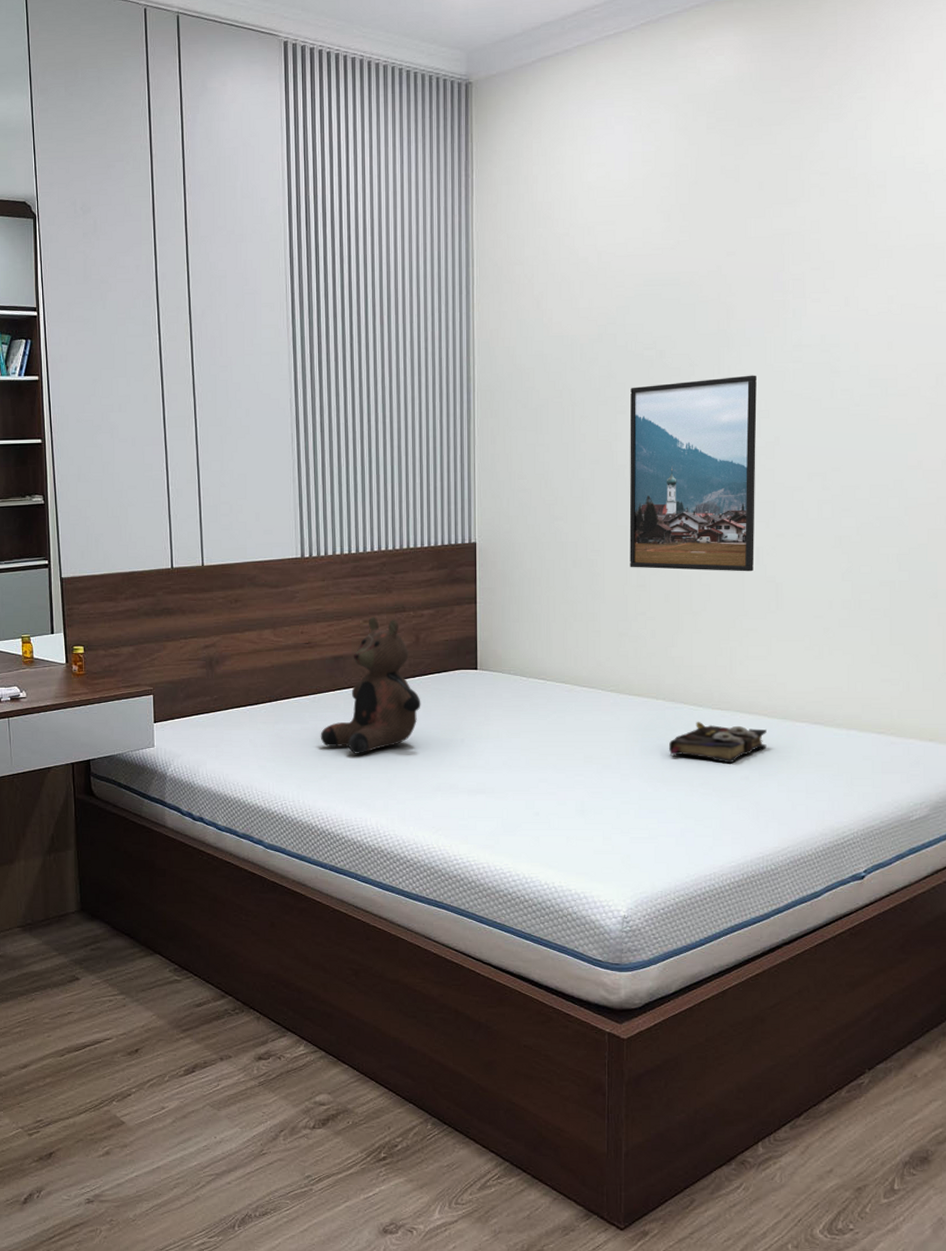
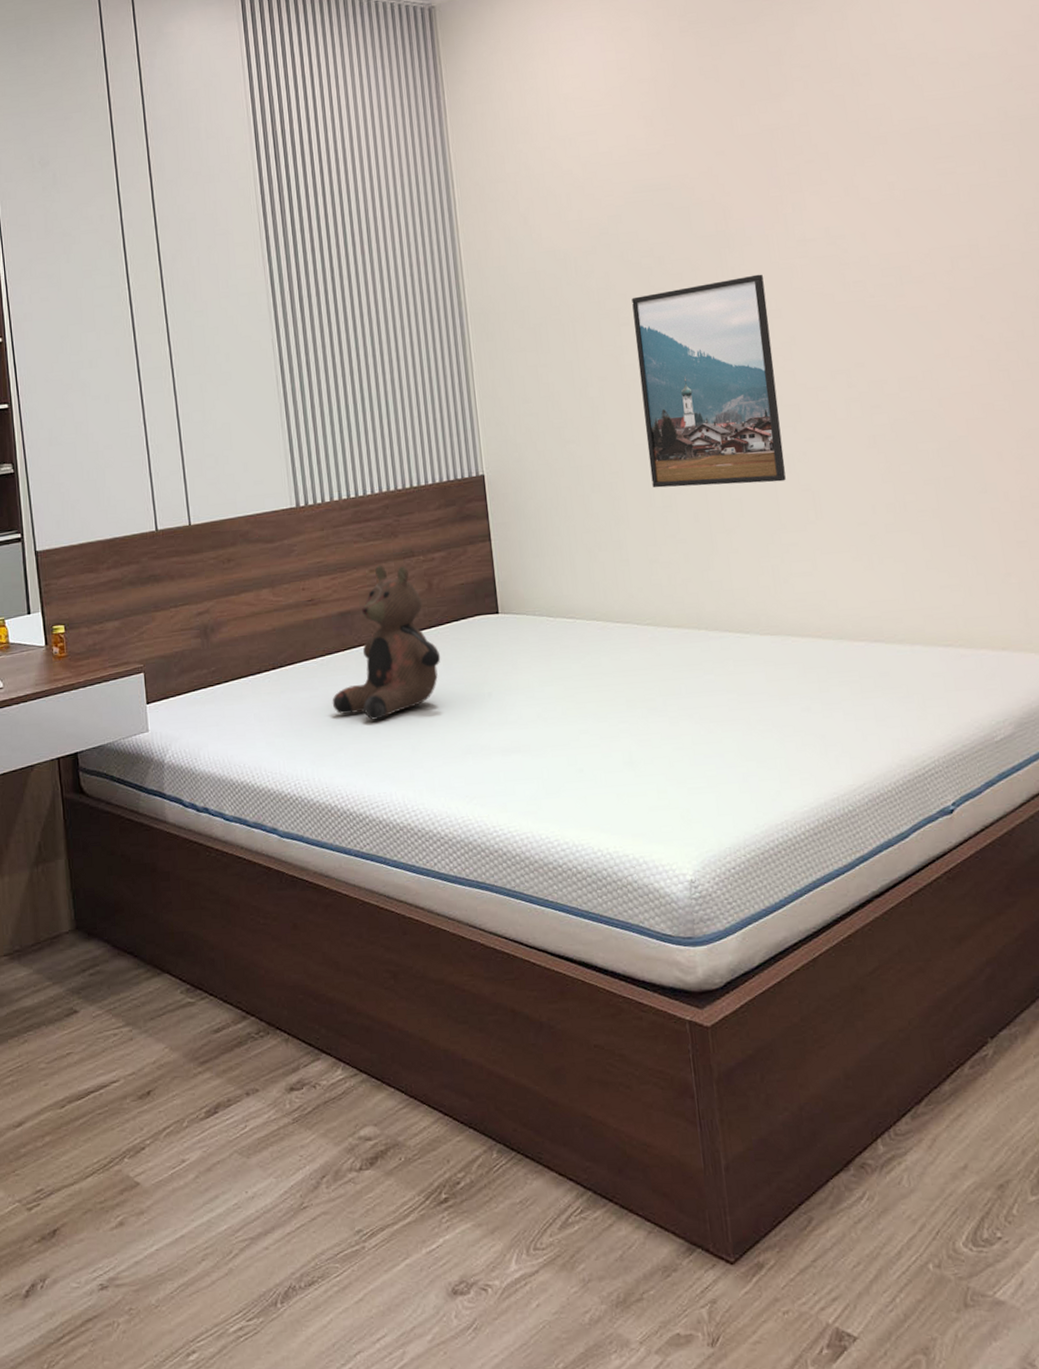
book: present [669,721,767,764] -> none [718,649,826,695]

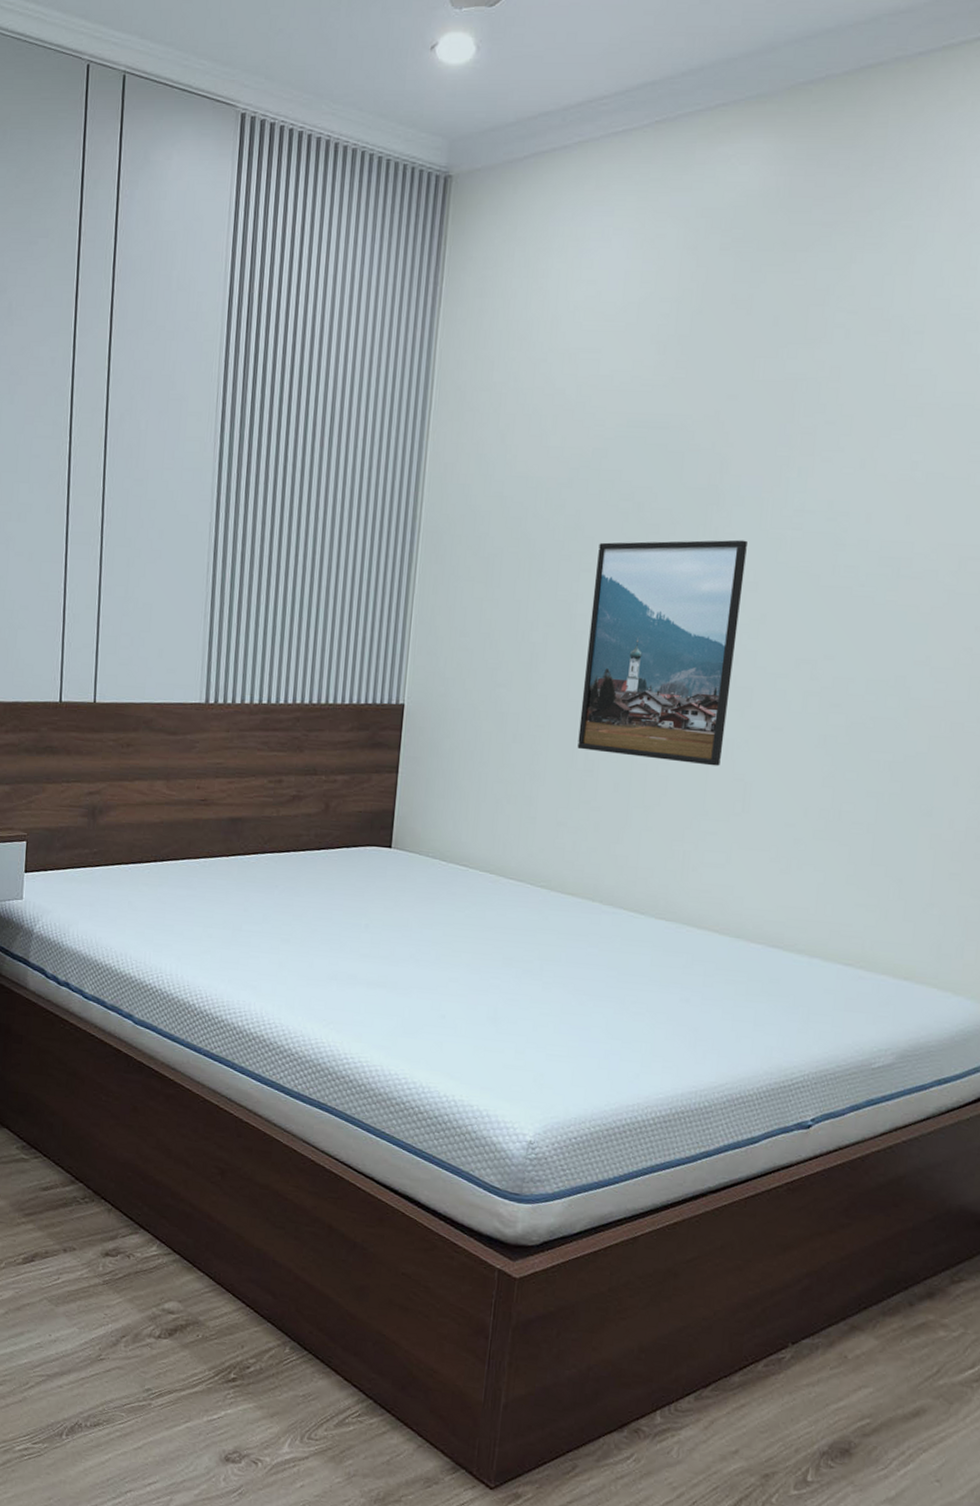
teddy bear: present [332,565,441,720] -> none [207,777,325,930]

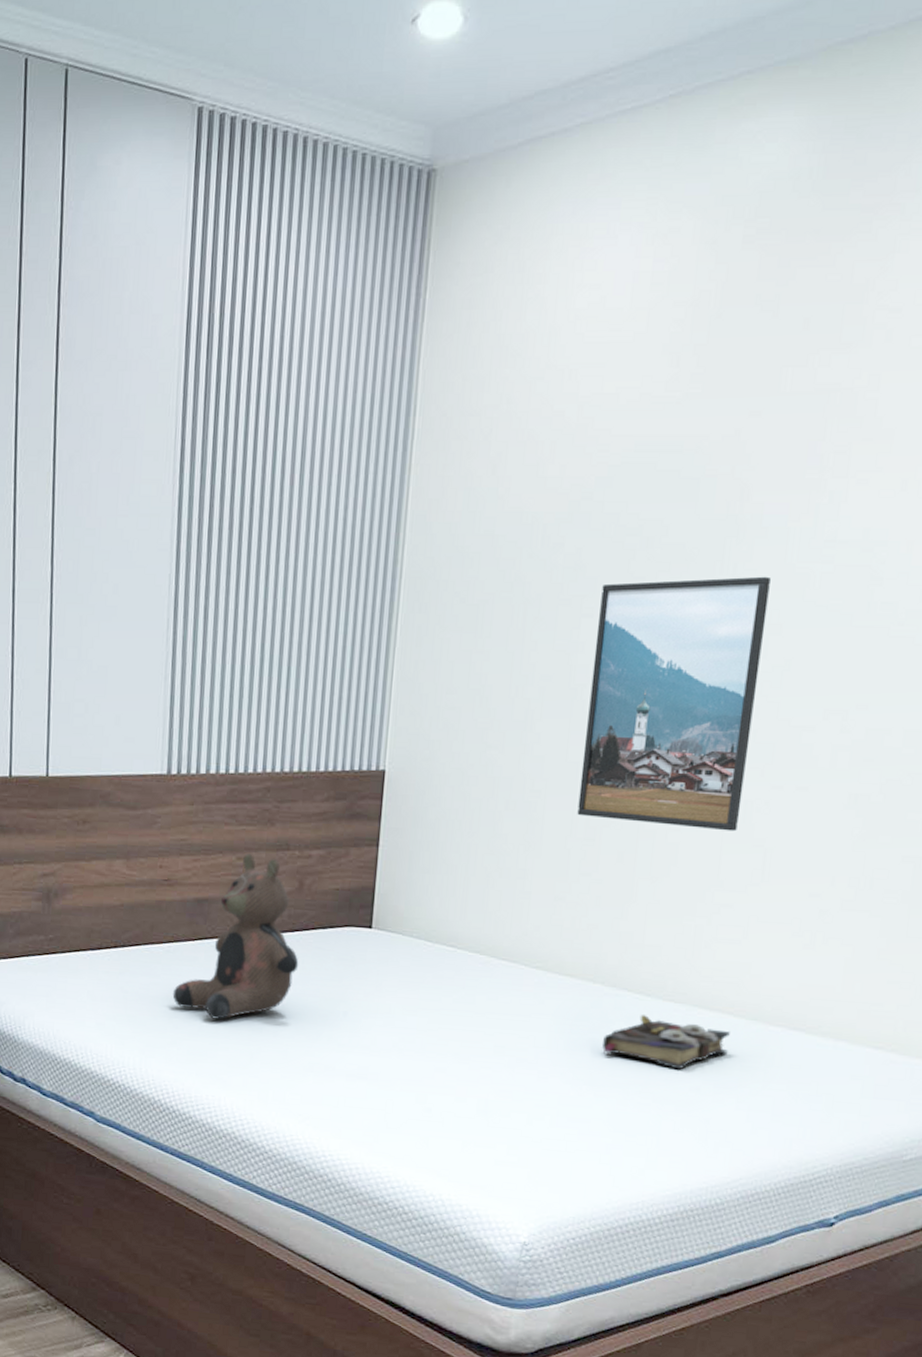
teddy bear: none [207,777,325,930] -> present [172,853,299,1020]
book: none [601,930,716,983] -> present [602,1014,730,1070]

